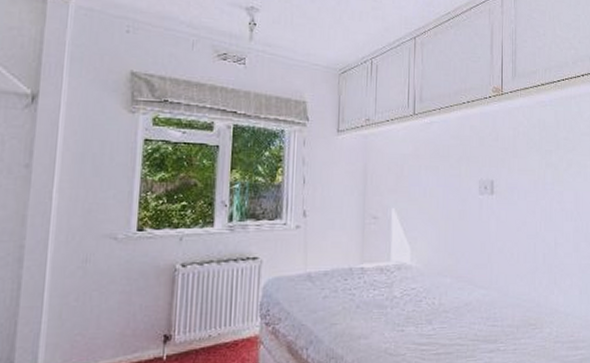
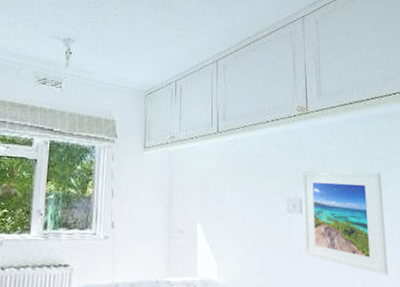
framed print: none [493,152,566,249] -> present [301,170,388,275]

